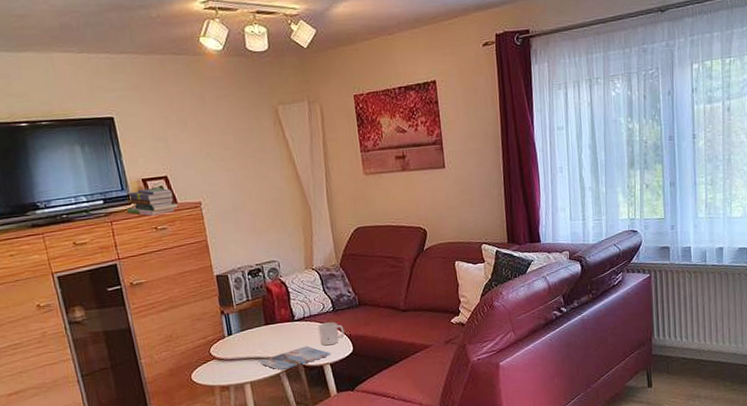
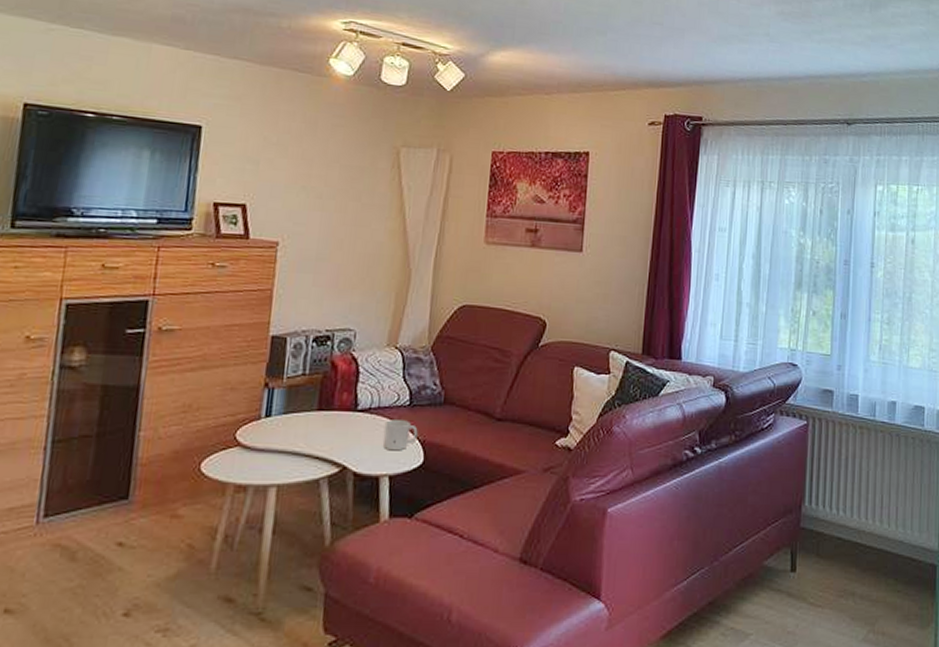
books: present [126,188,178,216] -> none [182,214,248,249]
magazine: present [257,346,331,371] -> none [294,447,394,476]

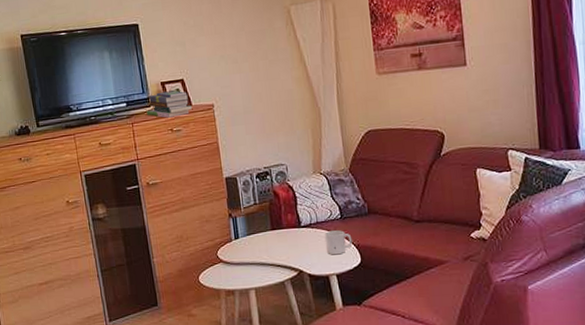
books: none [182,214,248,249] -> present [146,90,192,118]

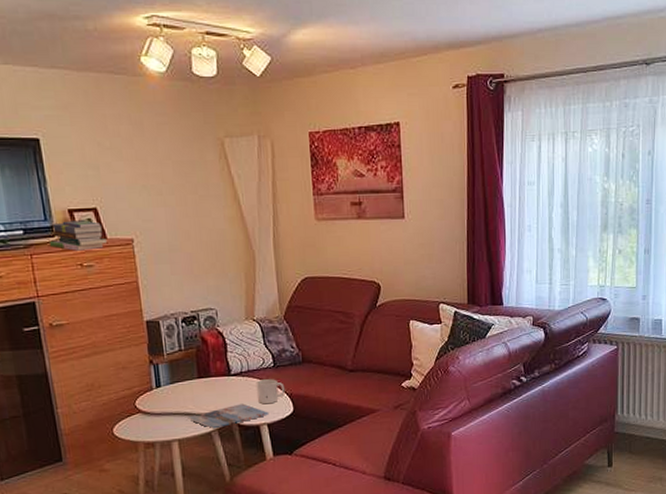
magazine: none [263,254,338,279] -> present [187,403,269,429]

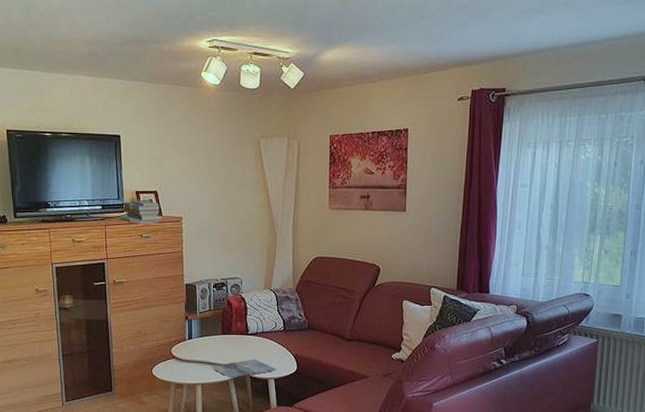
mug: present [256,379,285,405] -> none [268,340,291,362]

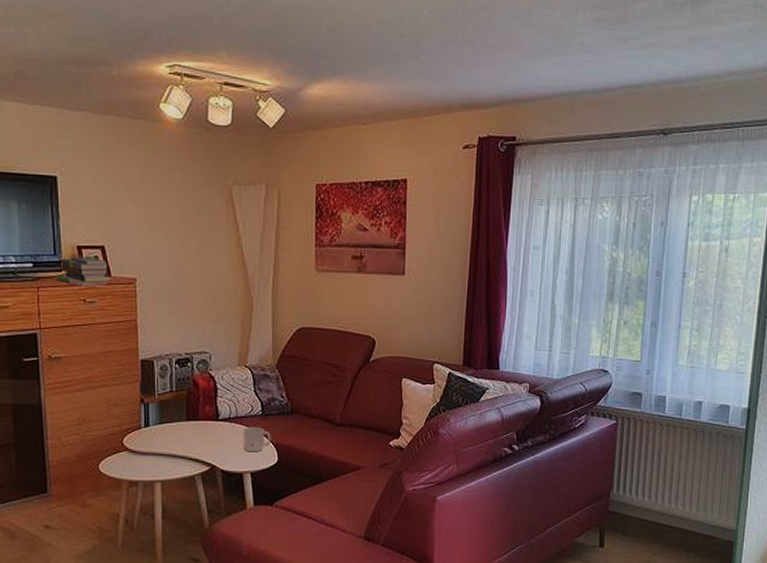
magazine: present [211,359,276,378] -> none [172,449,253,473]
mug: none [268,340,291,362] -> present [242,427,271,452]

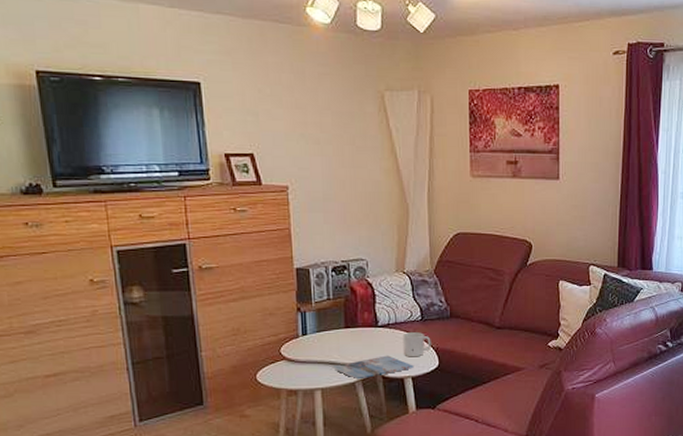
books: present [56,257,110,287] -> none [203,165,261,195]
magazine: none [172,449,253,473] -> present [332,355,414,380]

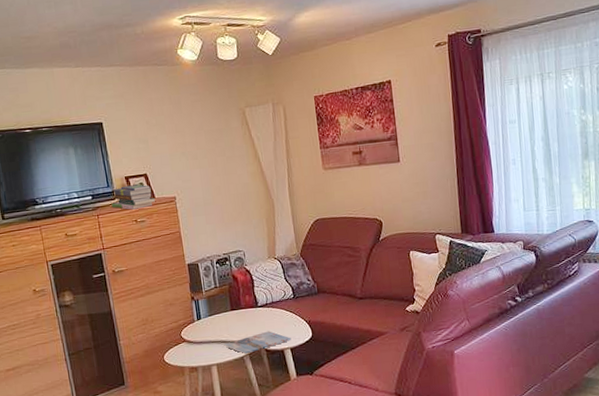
books: none [203,165,261,195] -> present [111,184,155,210]
mug: present [402,332,431,357] -> none [279,308,304,331]

